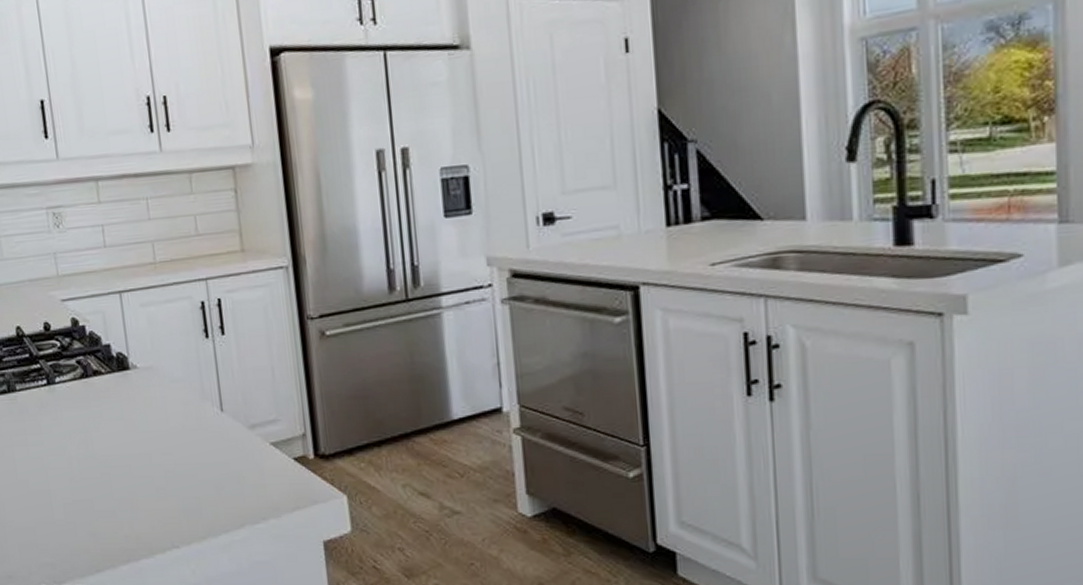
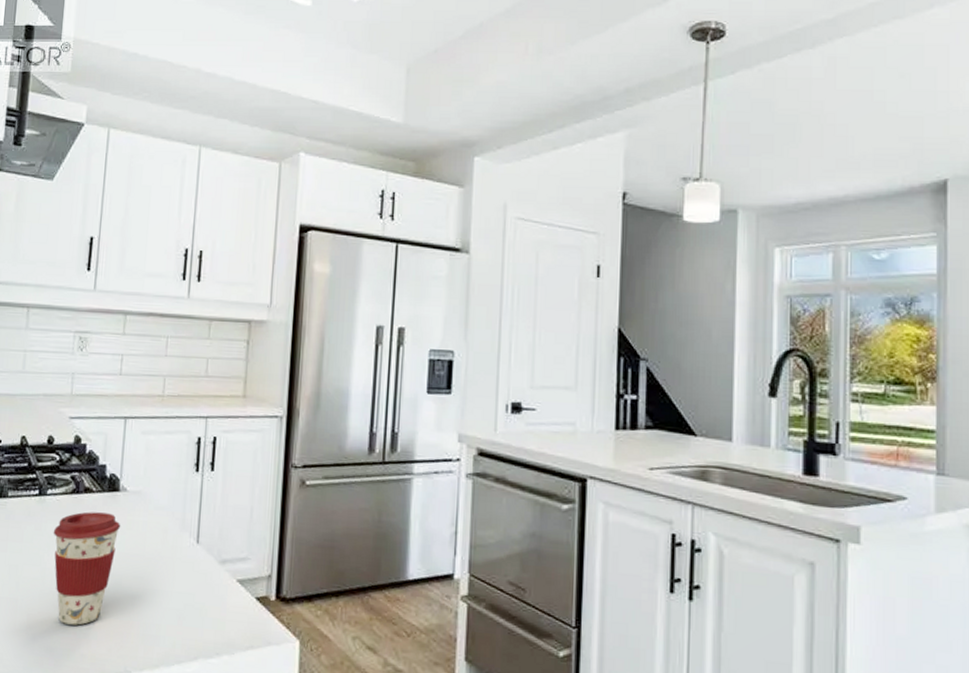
coffee cup: none [70,393,139,509] -> present [53,511,121,625]

